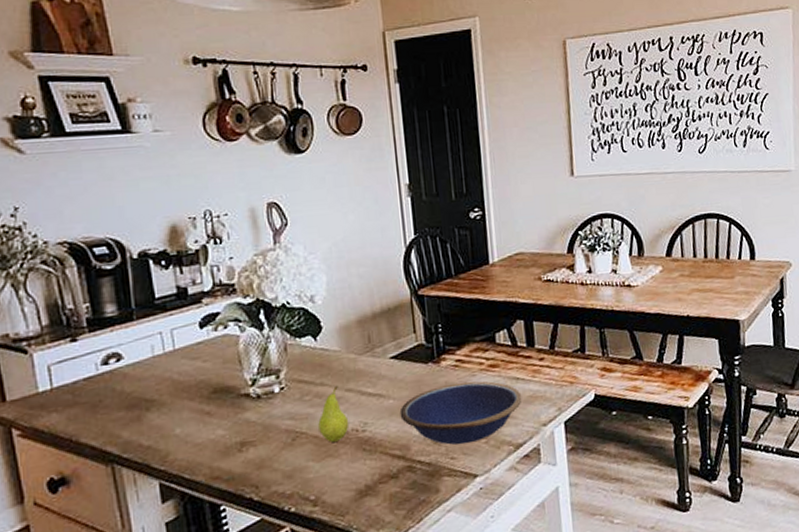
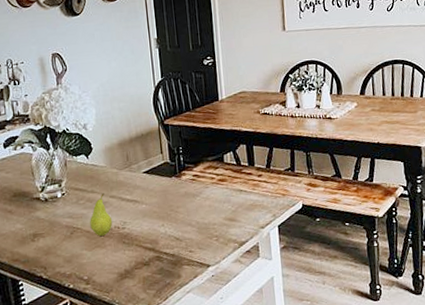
bowl: present [399,381,522,445] -> none [150,192,245,241]

